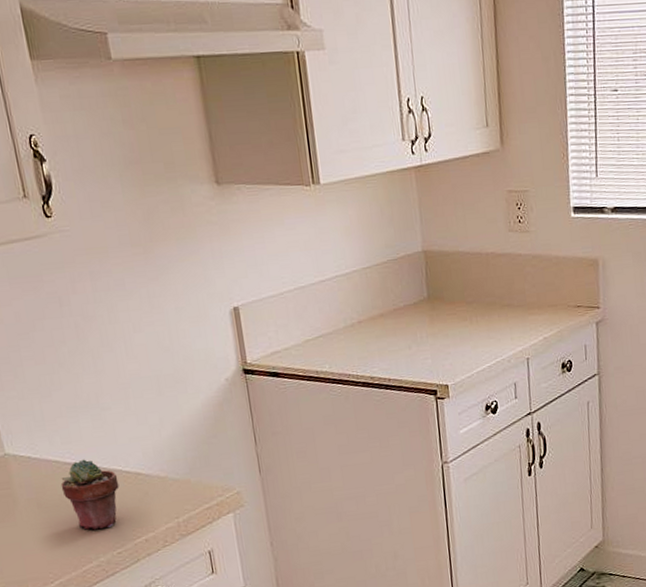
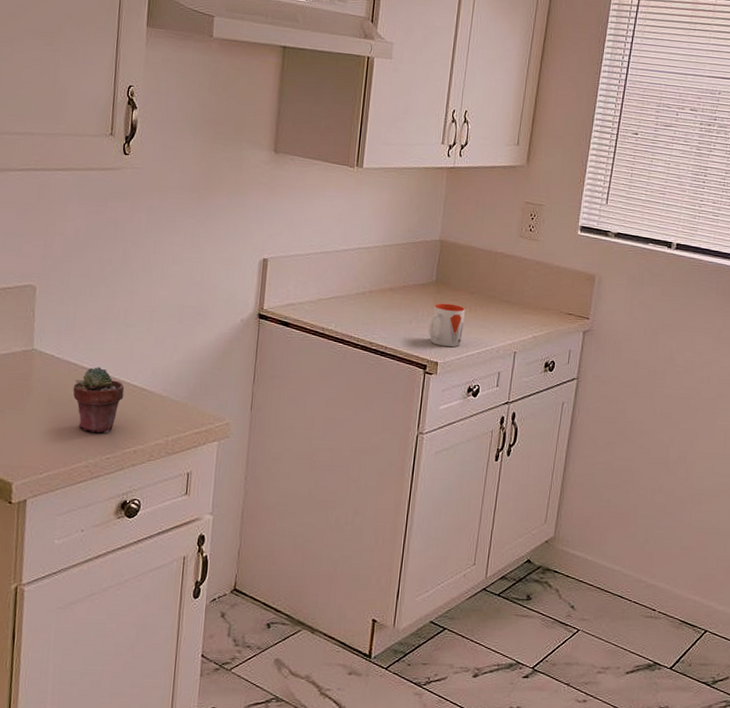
mug: none [429,318,469,367] -> present [428,303,465,347]

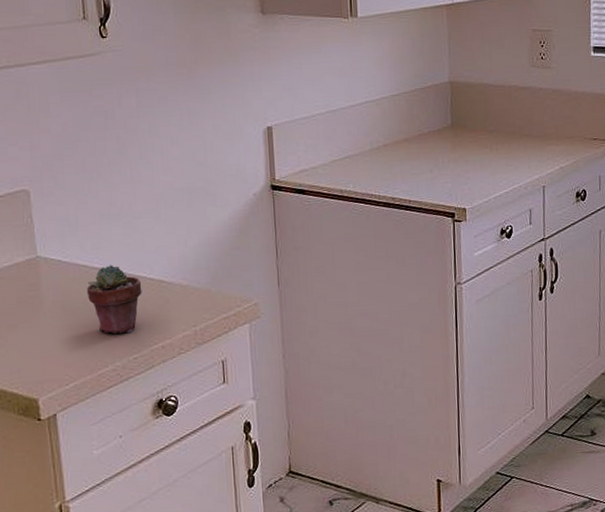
mug: present [428,303,465,347] -> none [450,146,487,192]

